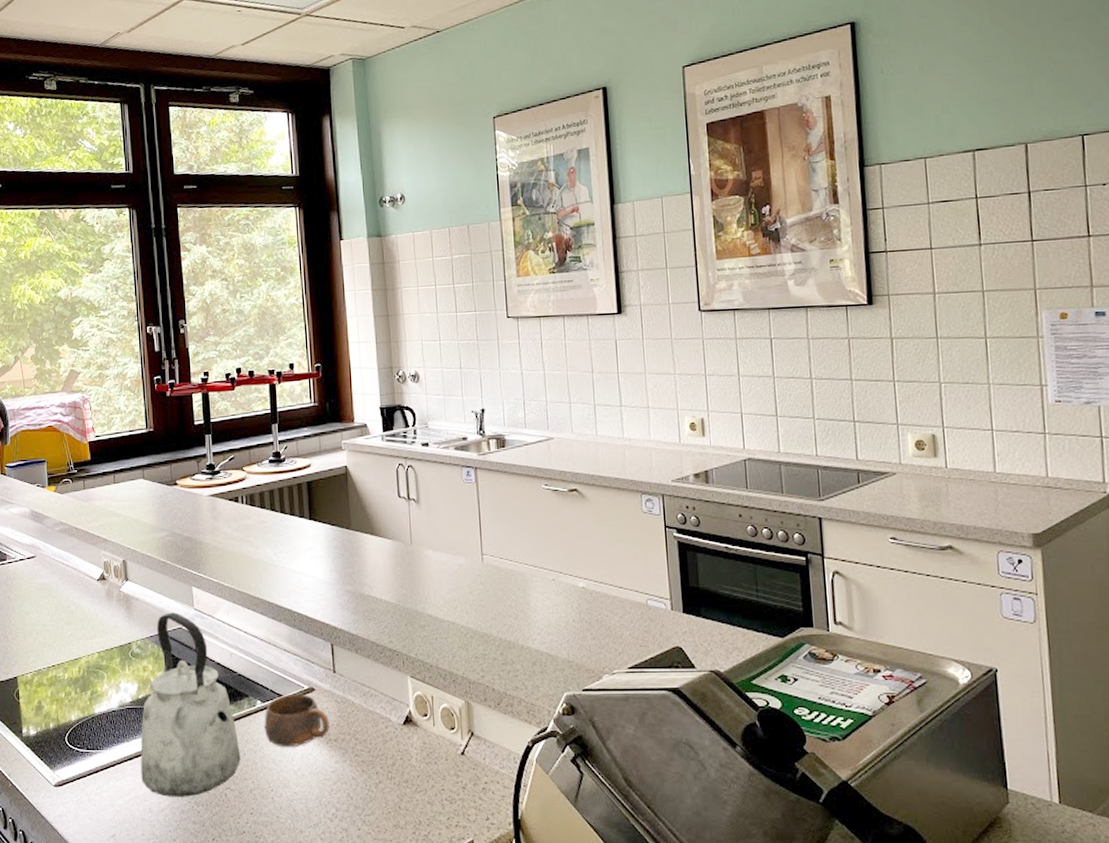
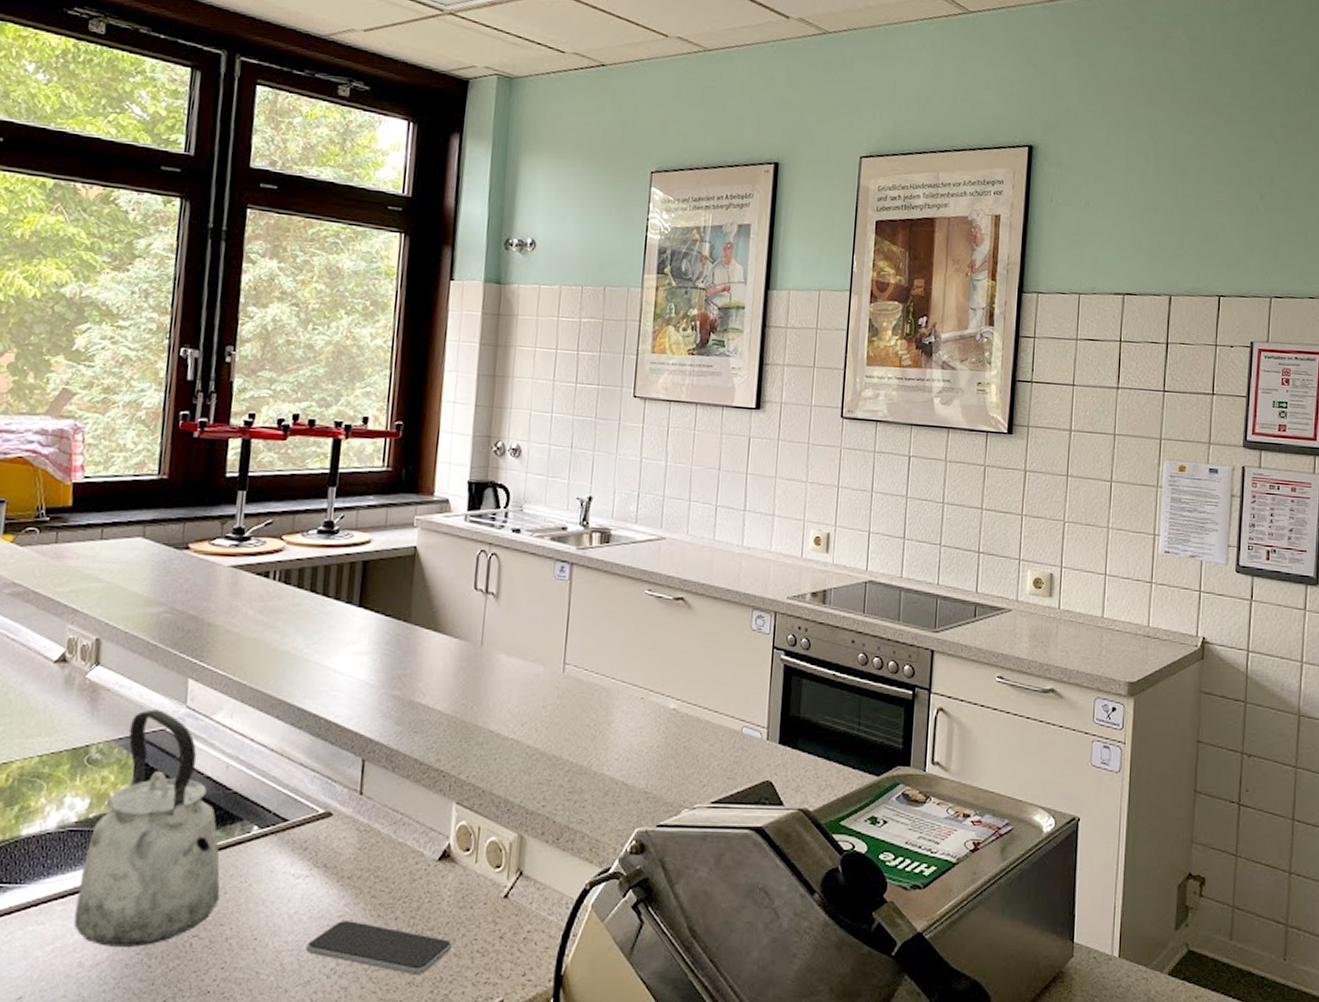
cup: present [264,693,329,747] -> none [257,818,345,885]
smartphone: none [311,775,425,820] -> present [306,921,453,976]

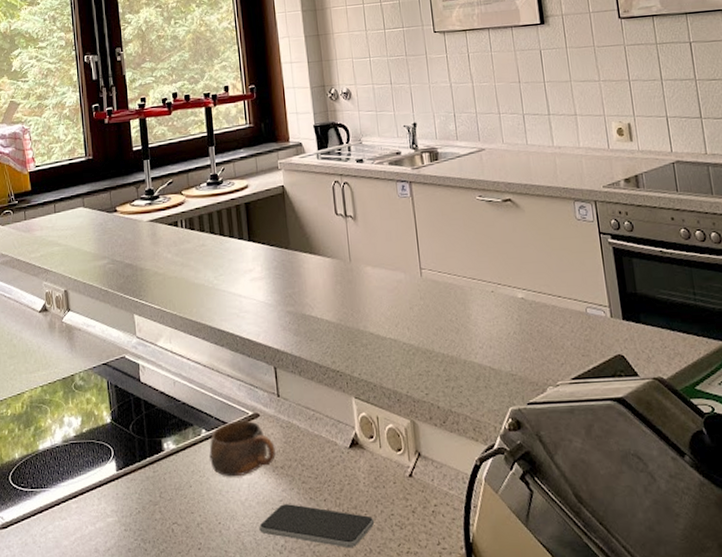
kettle: present [74,709,220,947] -> none [85,341,187,535]
cup: none [257,818,345,885] -> present [209,420,276,477]

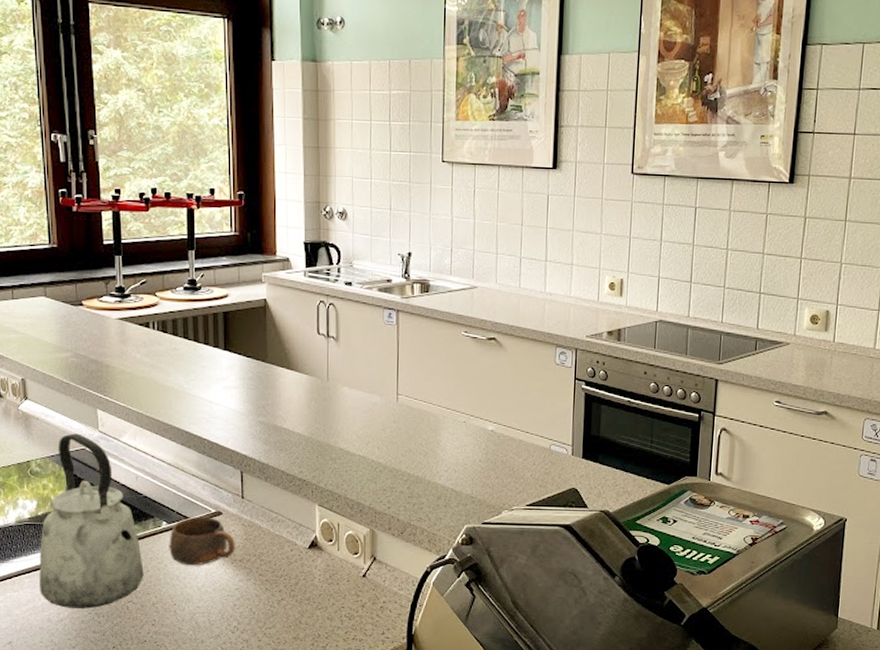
kettle: none [85,341,187,535] -> present [39,433,144,609]
smartphone: present [259,504,375,549] -> none [214,592,326,633]

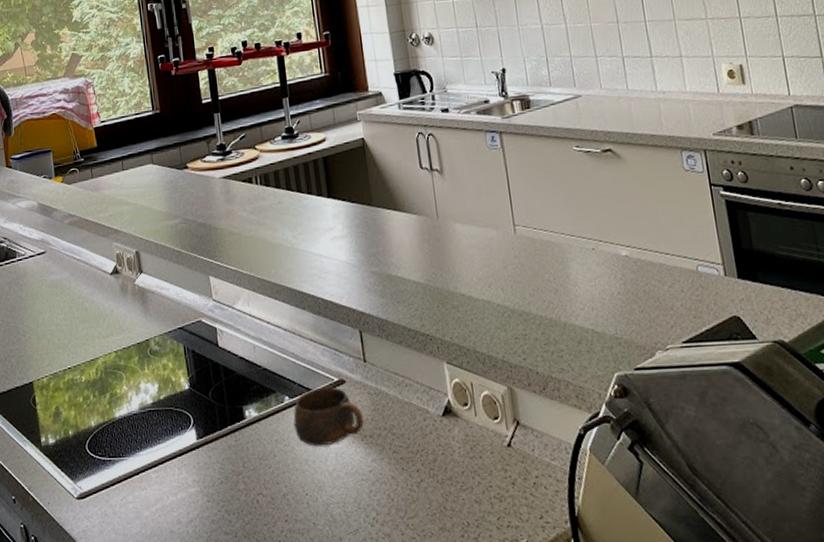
kettle: present [39,433,144,609] -> none [164,304,271,506]

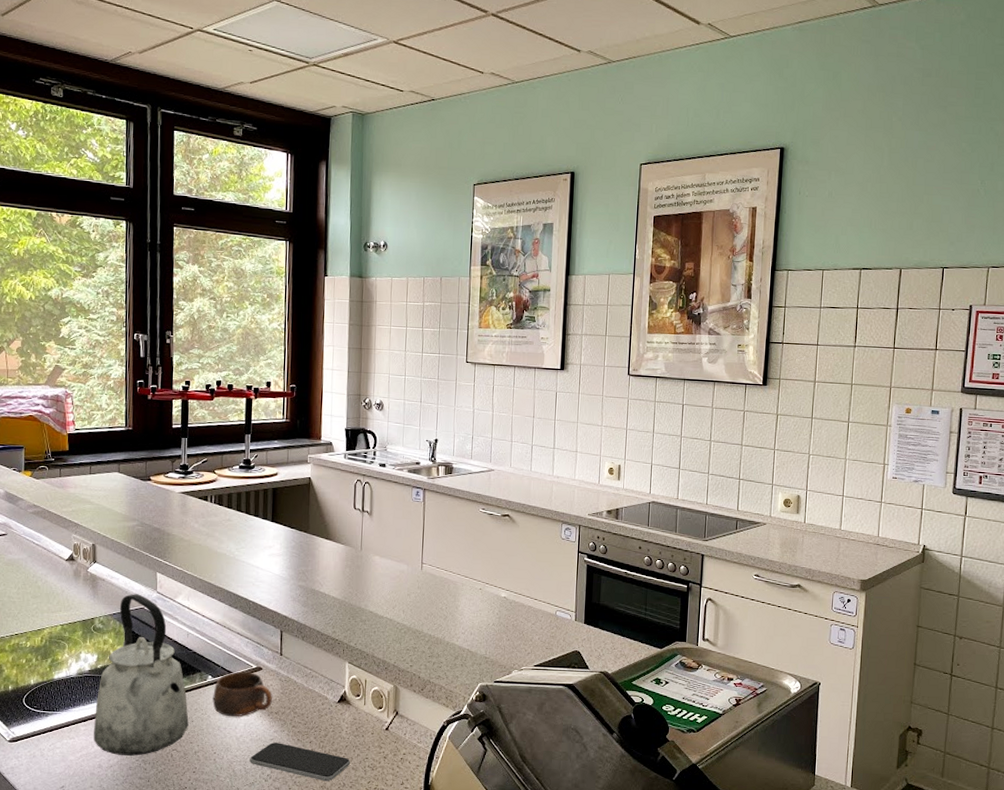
kettle: none [164,304,271,506] -> present [94,594,189,756]
smartphone: none [348,475,472,522] -> present [250,742,351,782]

